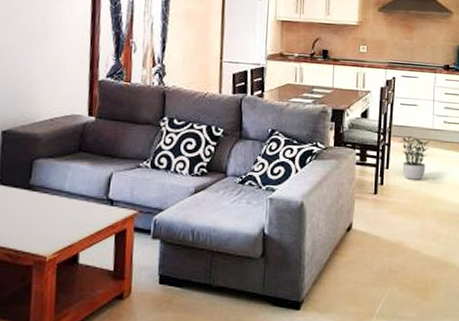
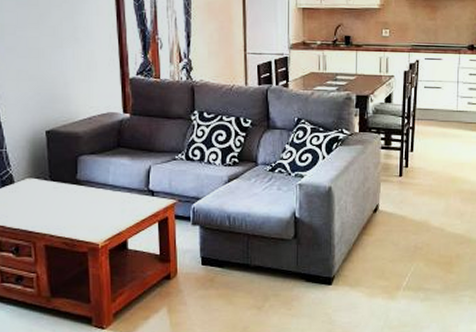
potted plant: present [398,135,431,180] -> none [422,118,455,161]

